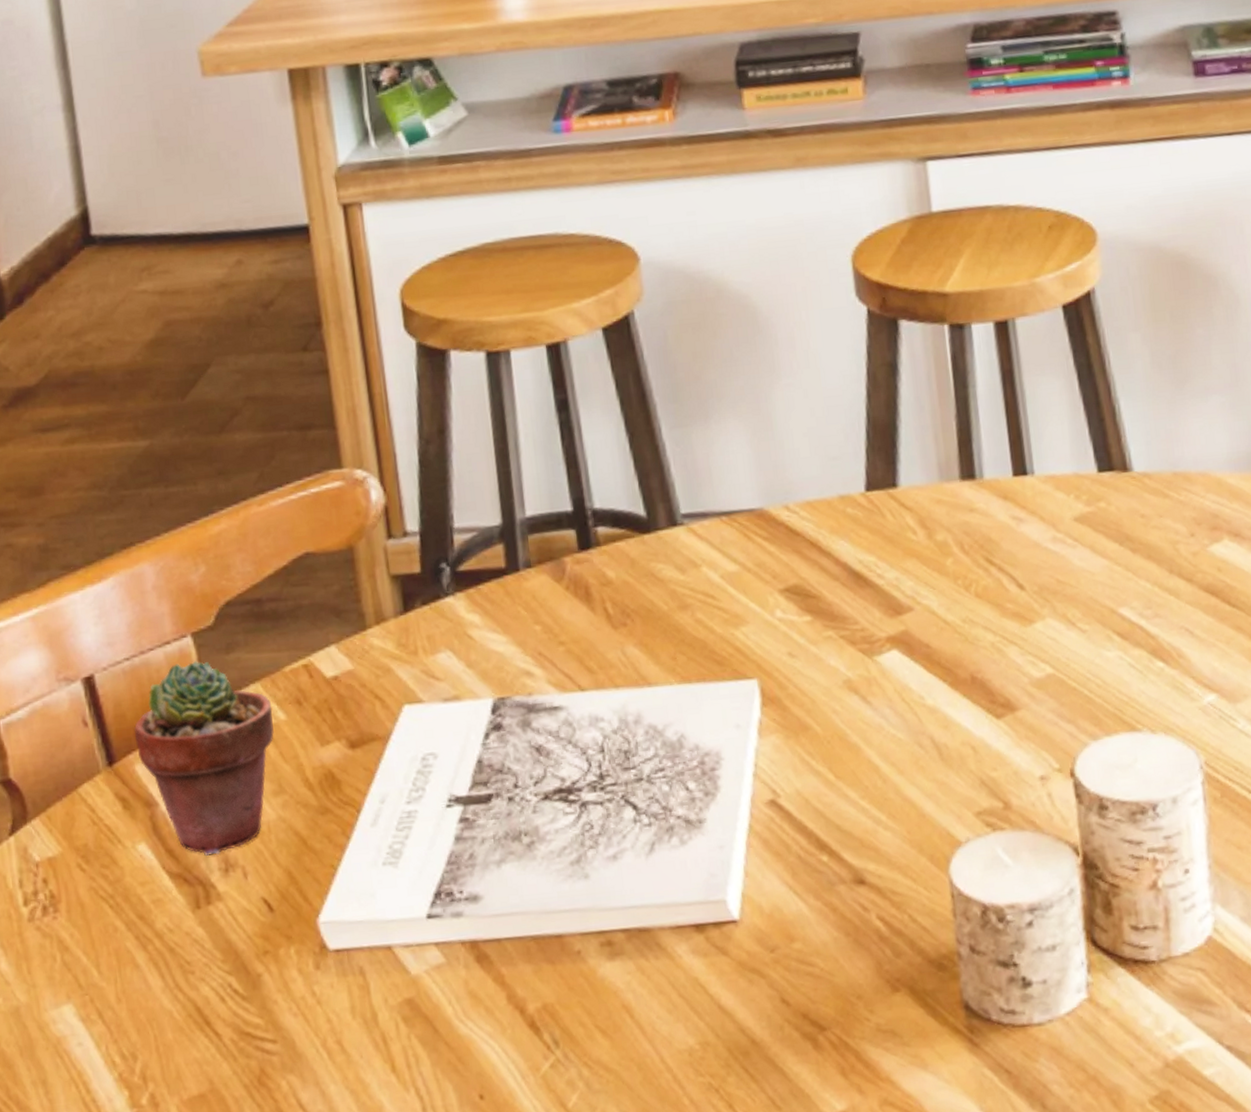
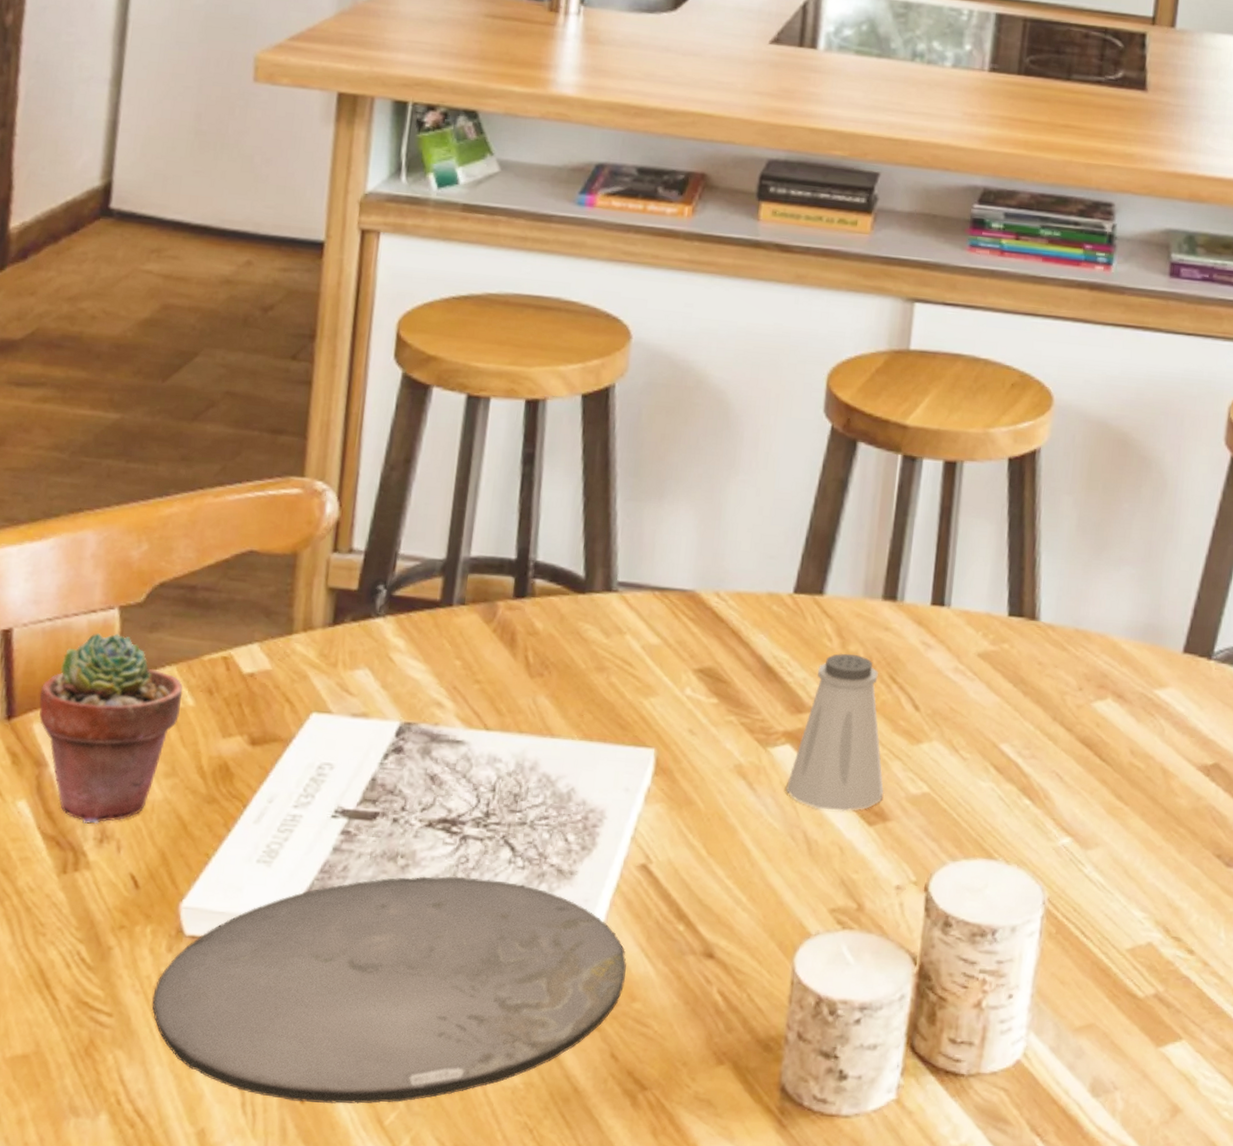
plate: none [311,841,780,1099] -> present [152,876,626,1104]
saltshaker: none [902,543,1006,711] -> present [786,653,884,812]

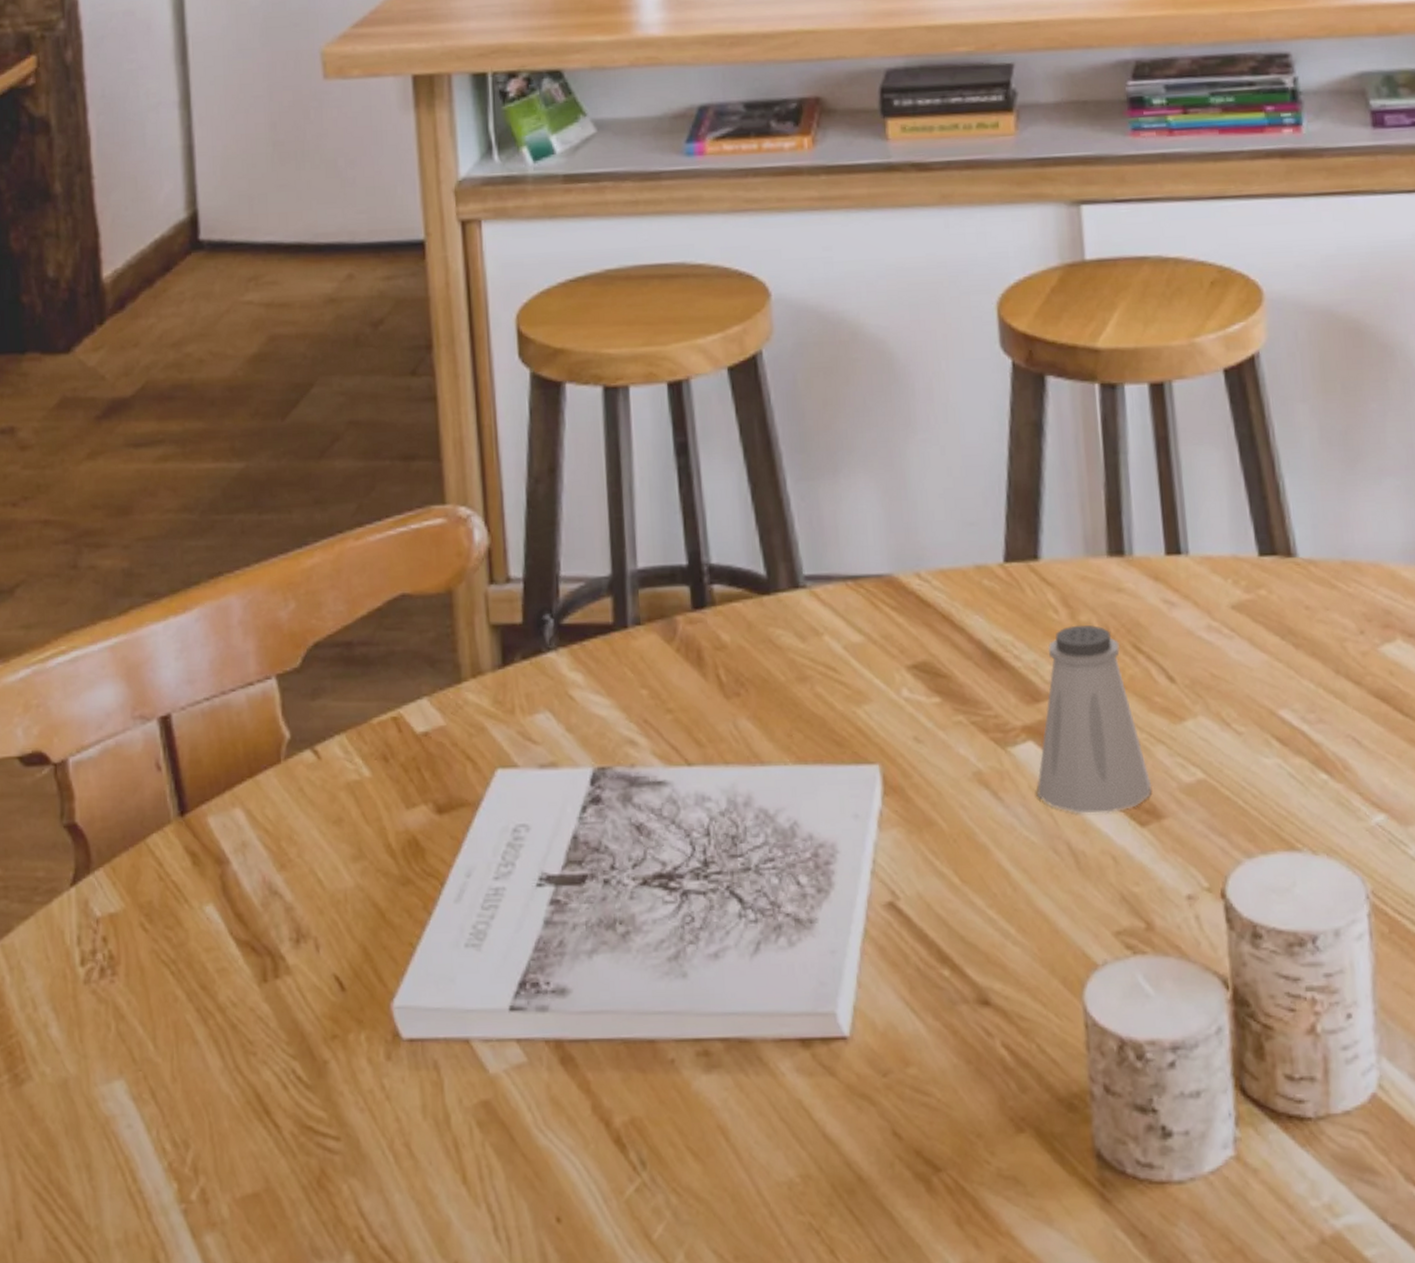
potted succulent: present [39,633,183,824] -> none [209,706,357,923]
plate: present [152,876,626,1104] -> none [379,939,894,1221]

